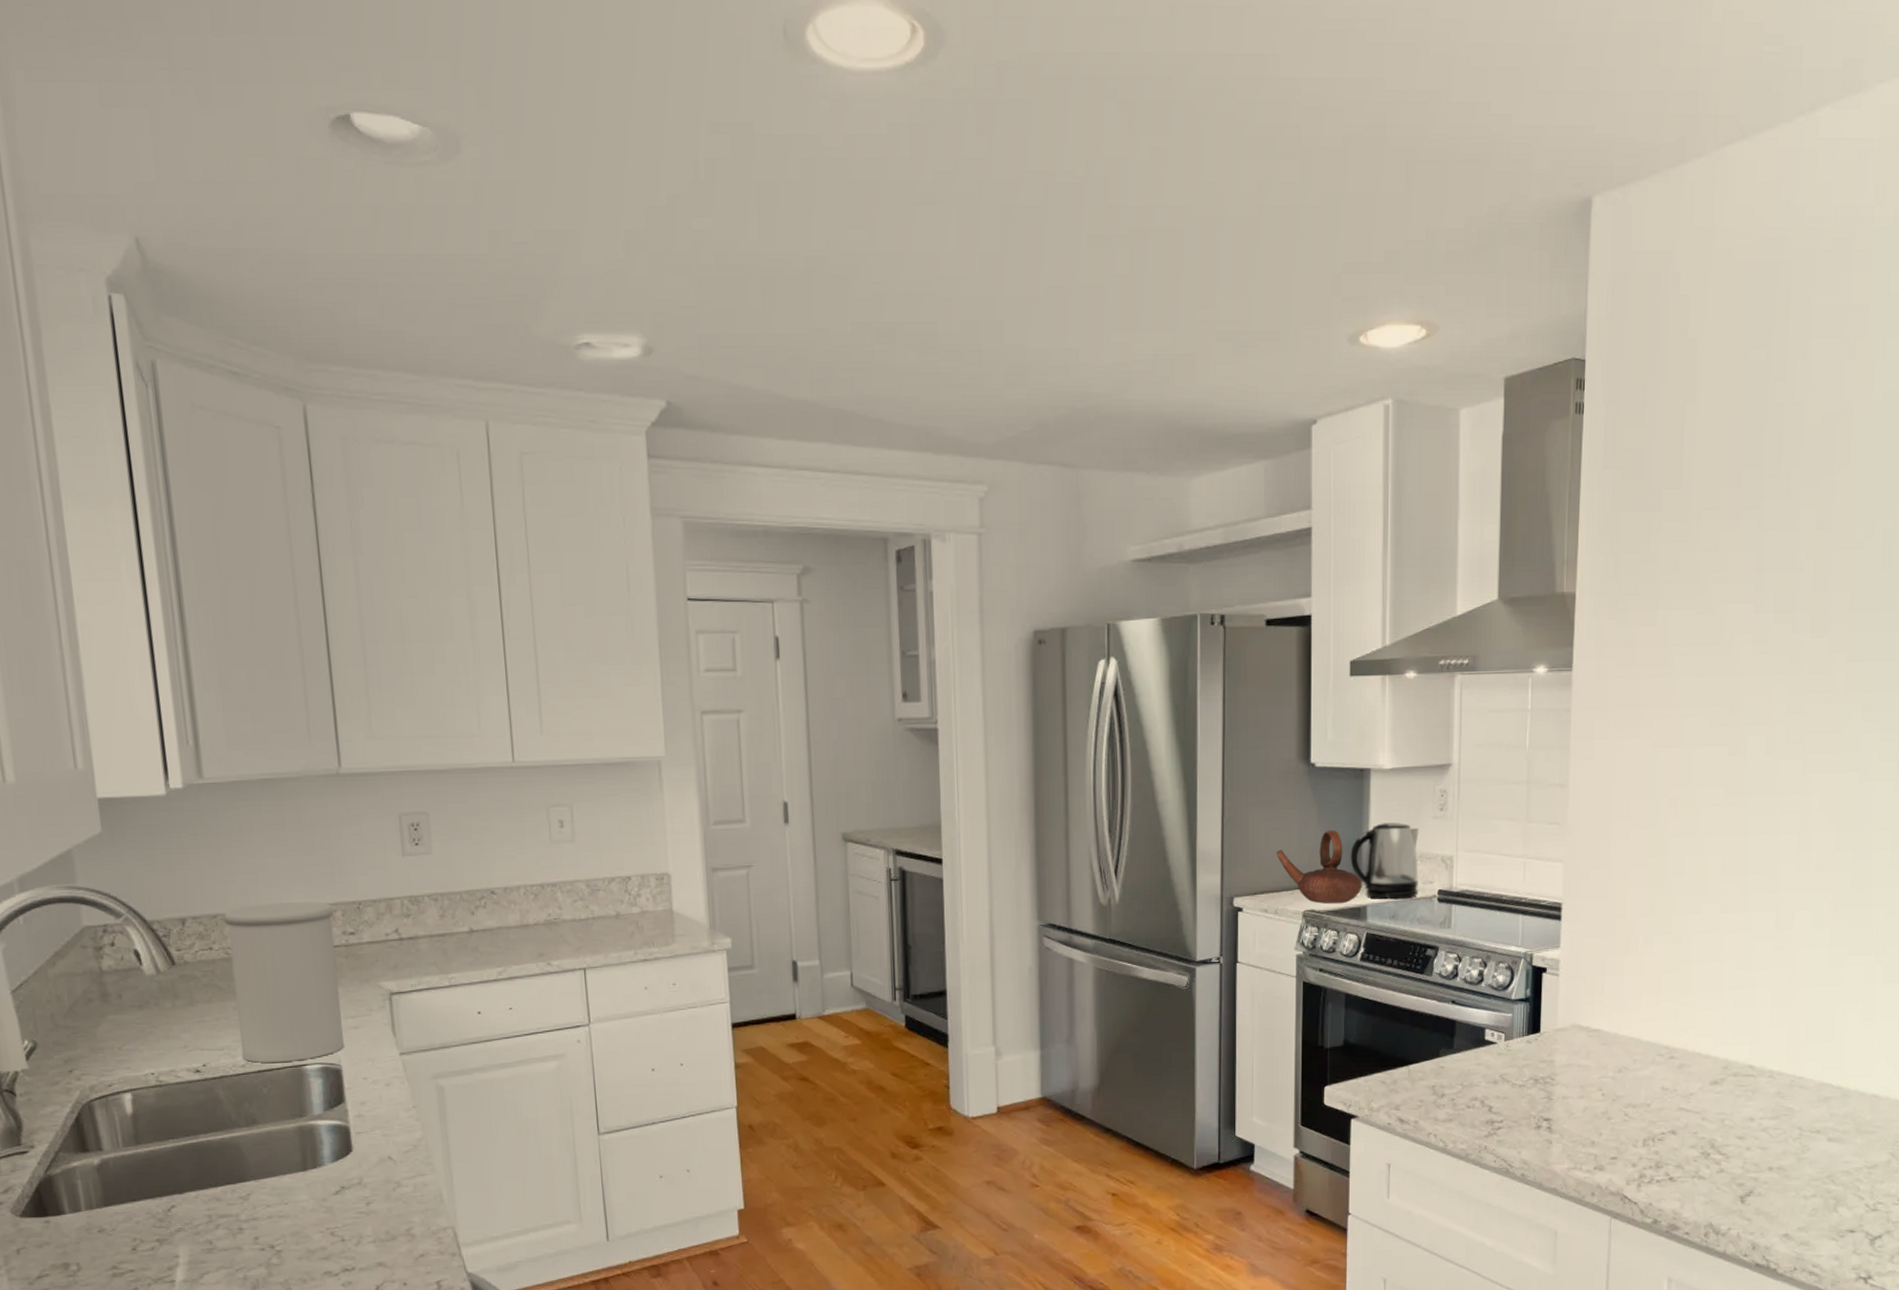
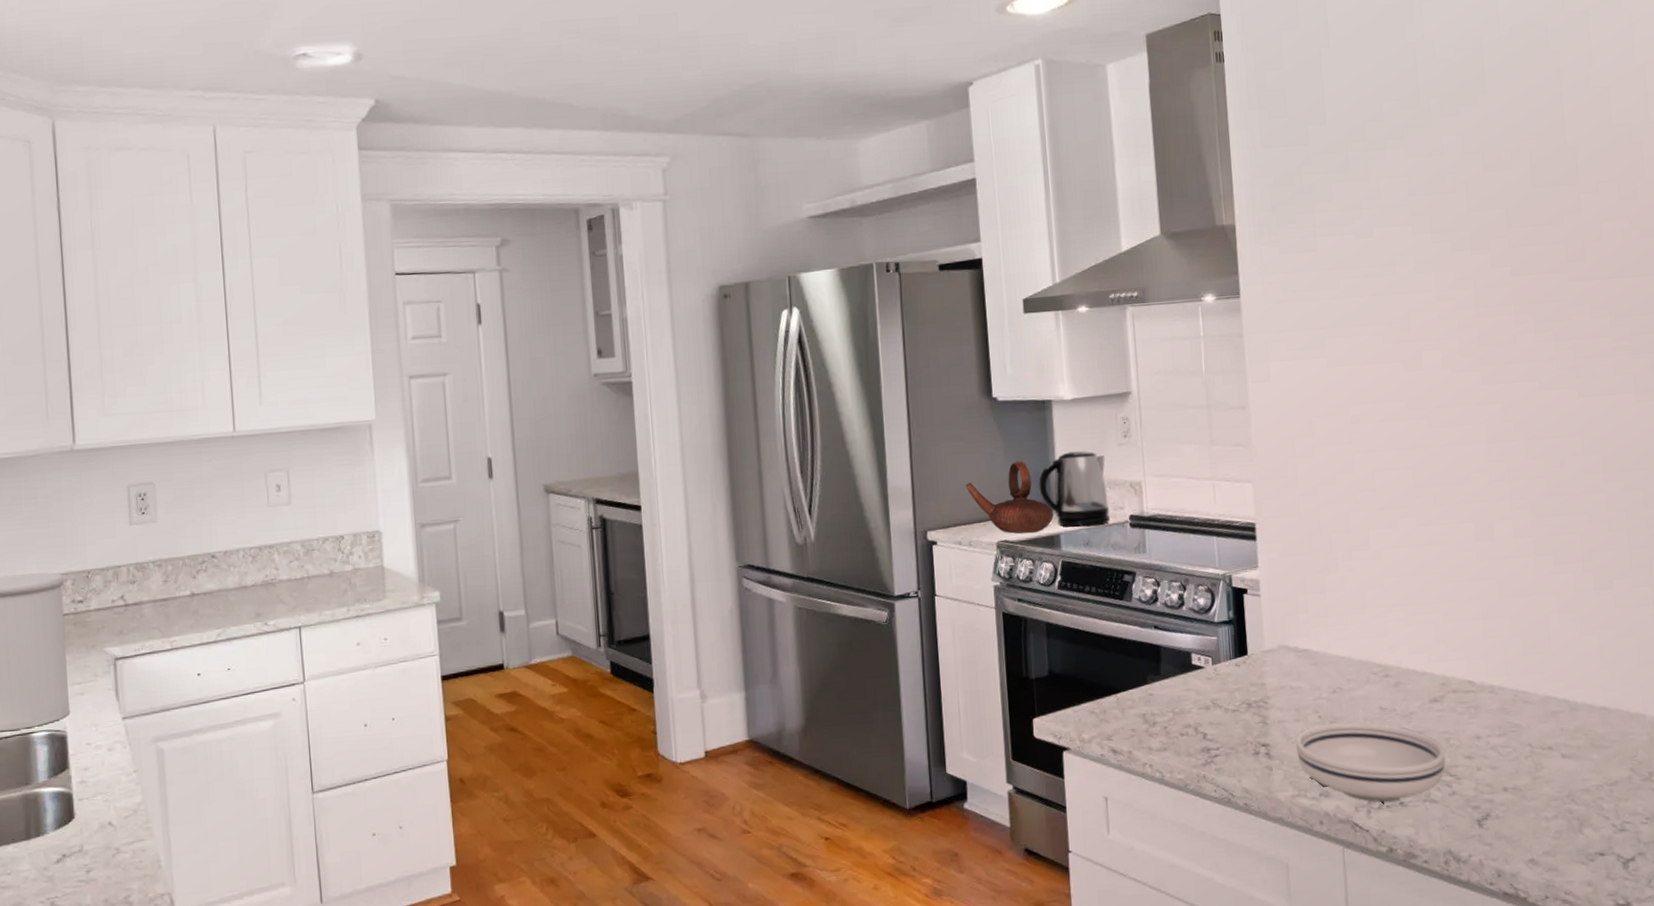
bowl: none [1576,1100,1720,1178] -> present [1295,722,1446,804]

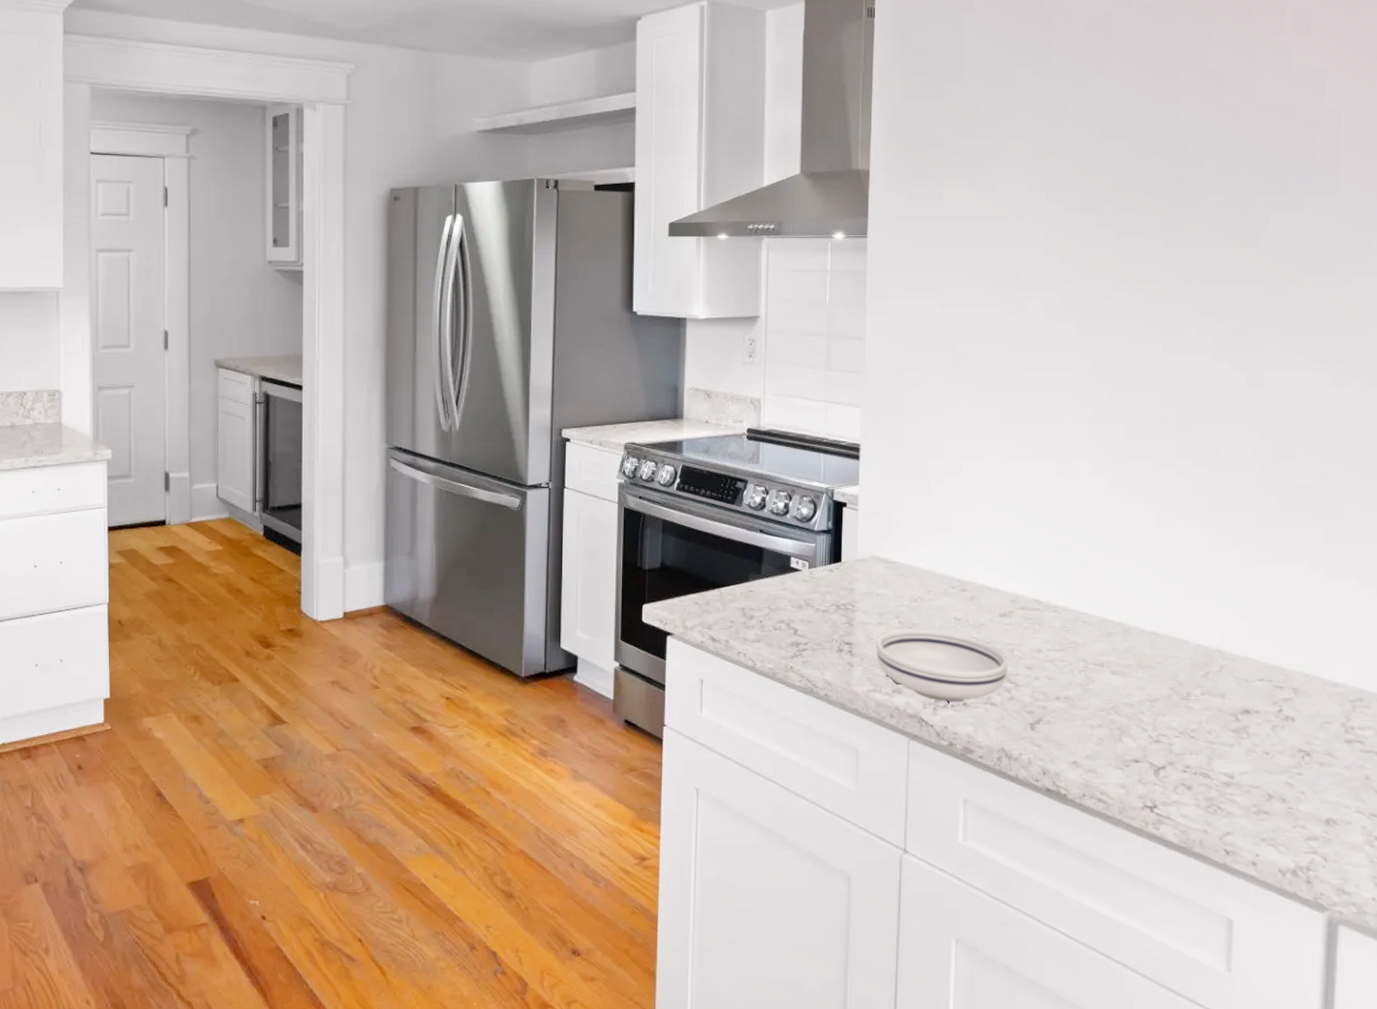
teapot: present [966,461,1054,534] -> none [601,371,678,438]
kettle: present [1038,450,1110,527] -> none [668,366,730,435]

